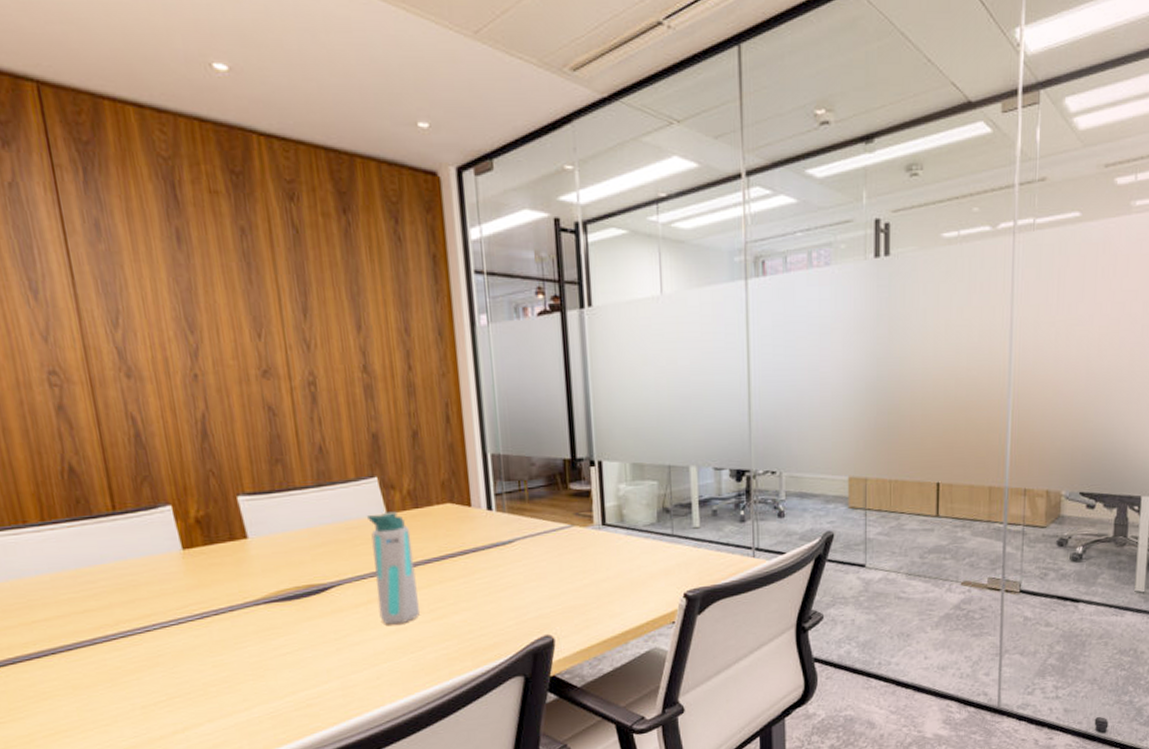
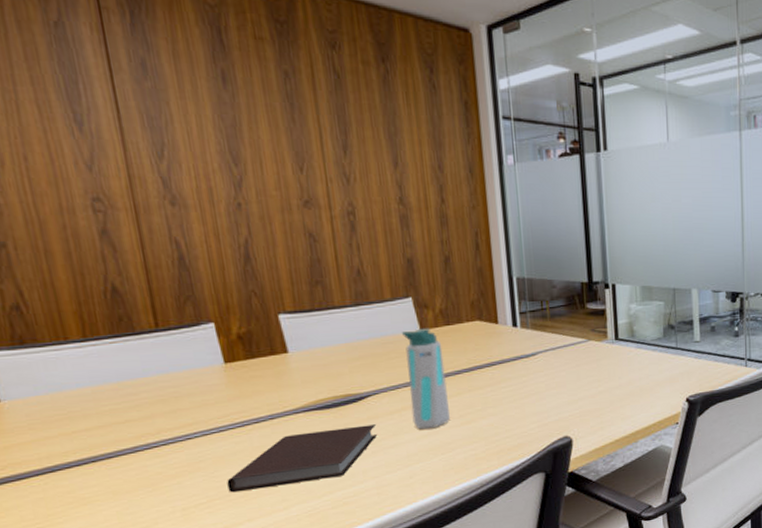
notebook: none [186,618,343,691] -> present [227,424,378,493]

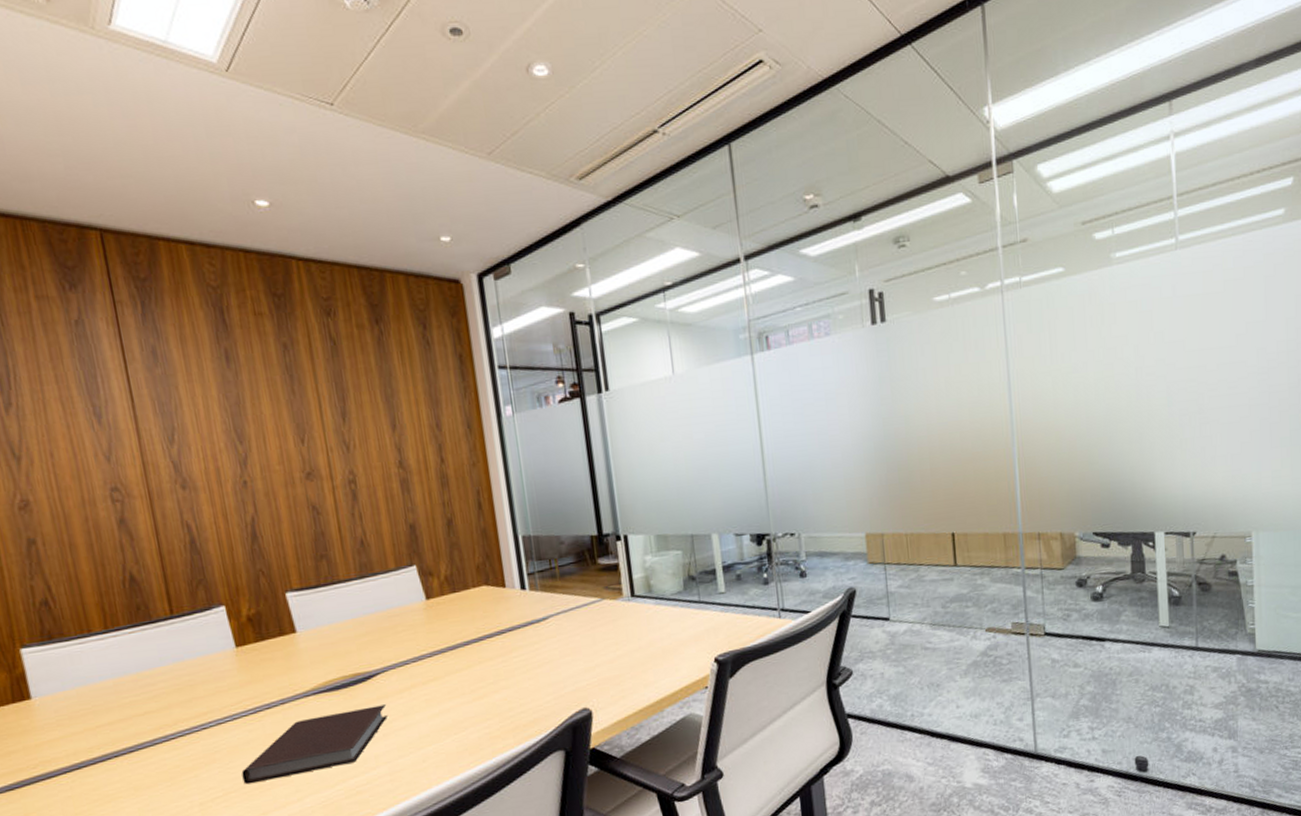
water bottle: present [402,328,450,430] -> none [408,597,461,708]

